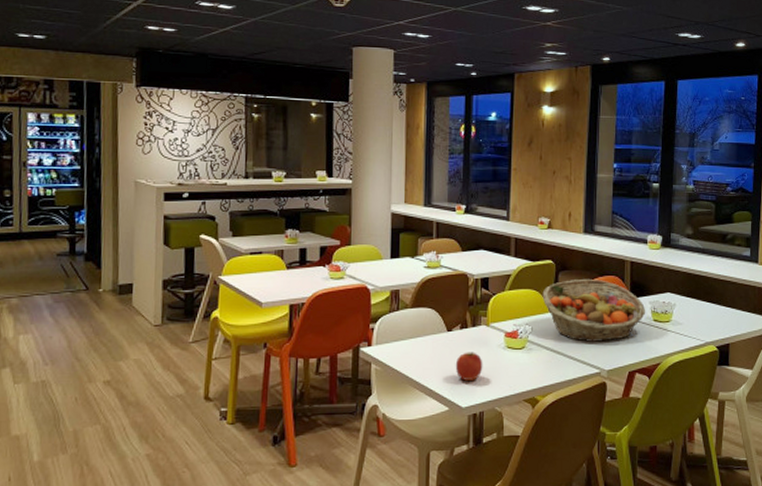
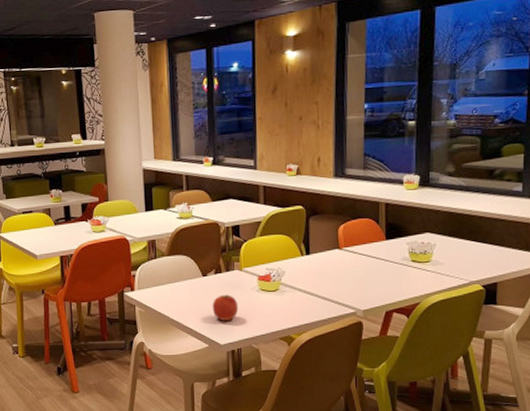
fruit basket: present [542,278,646,342] -> none [293,222,403,283]

